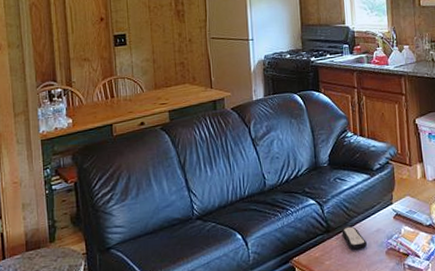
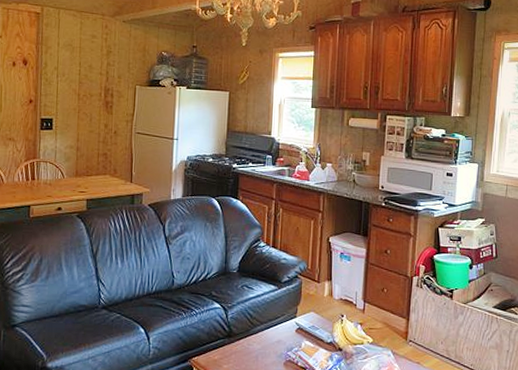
remote control: present [341,226,367,250] -> none [243,334,266,358]

